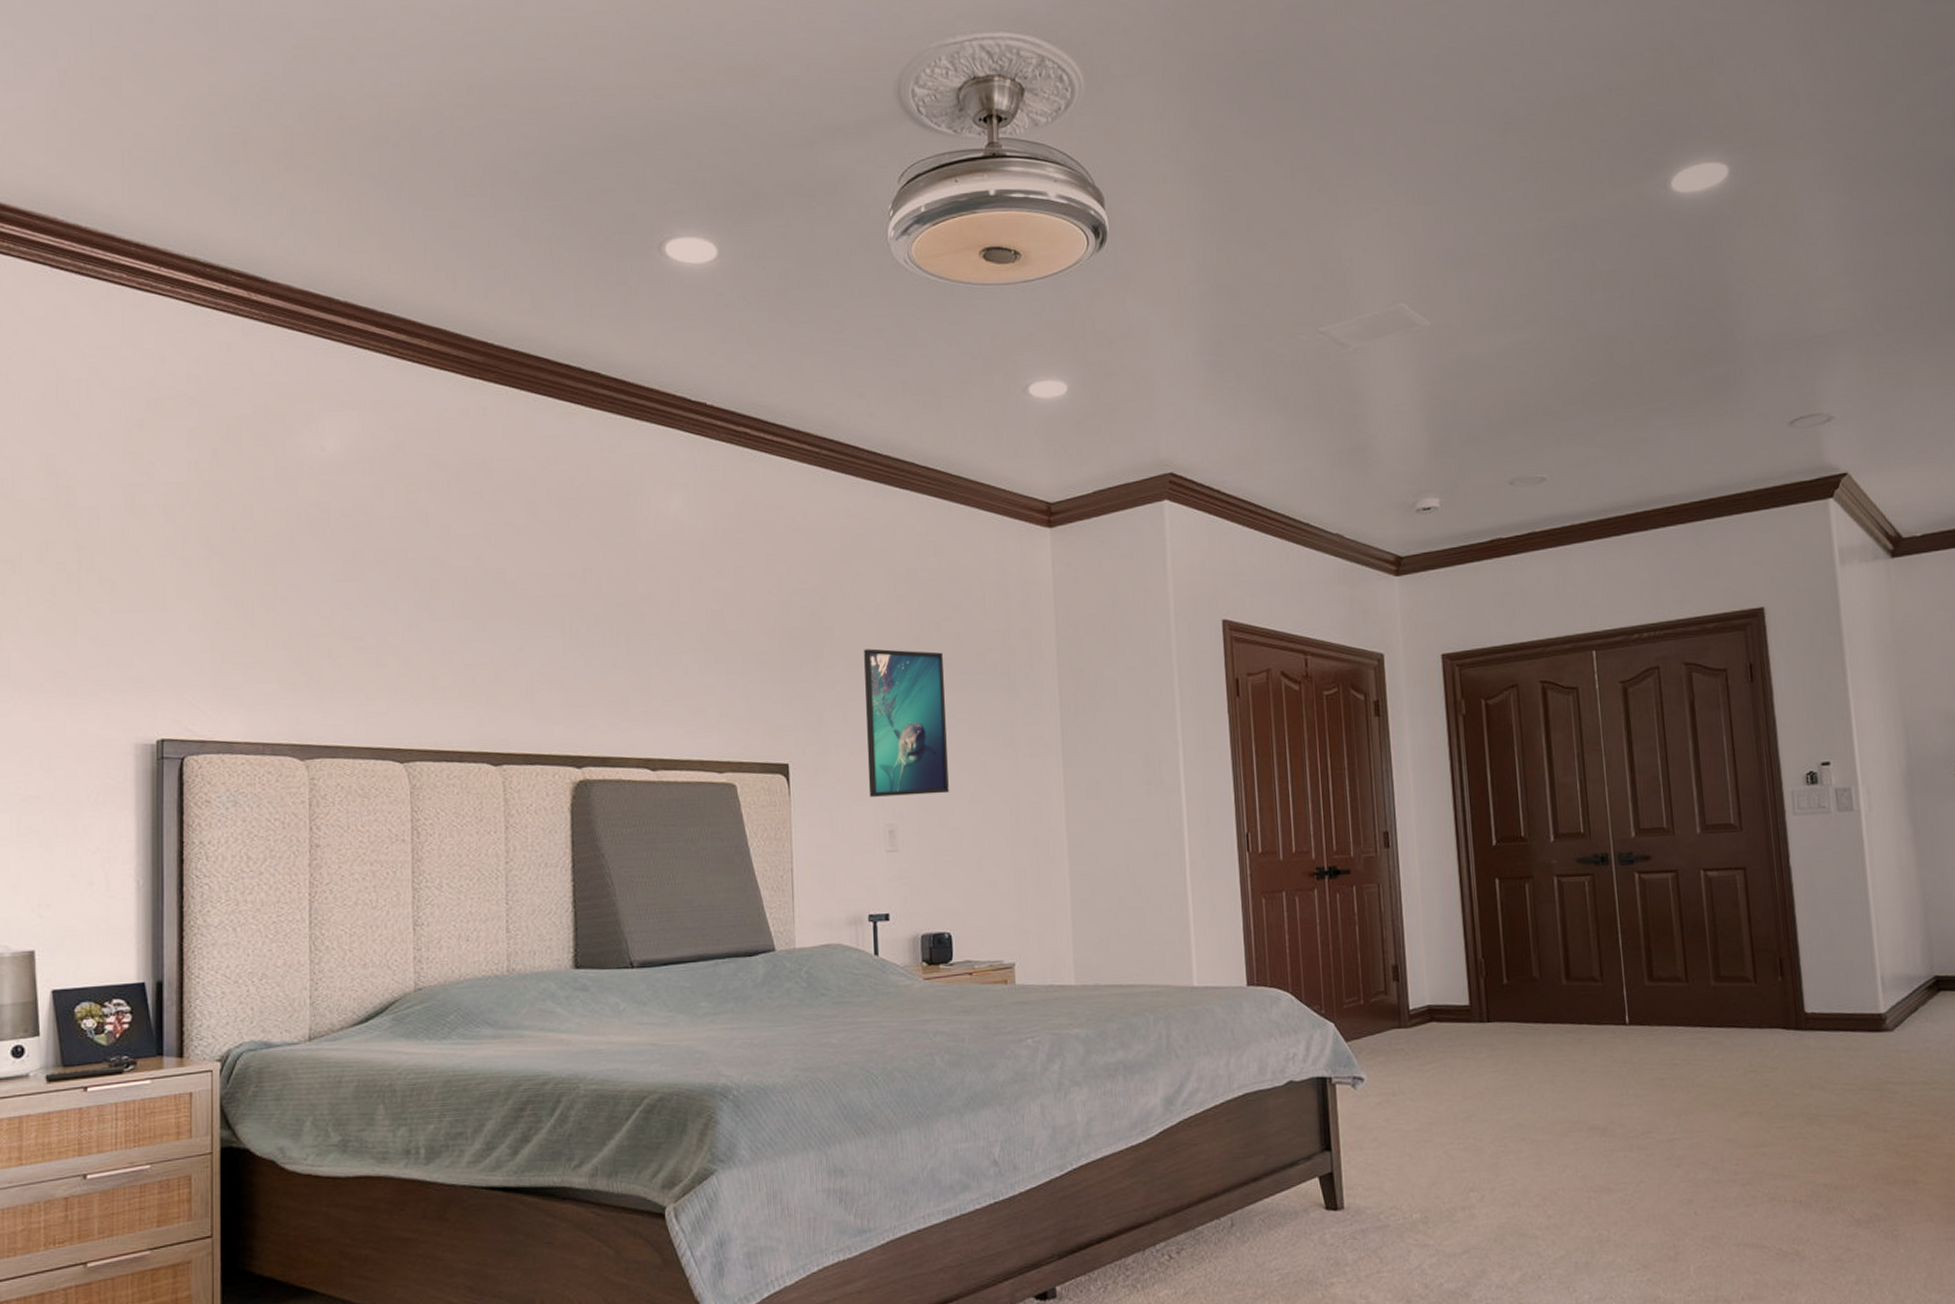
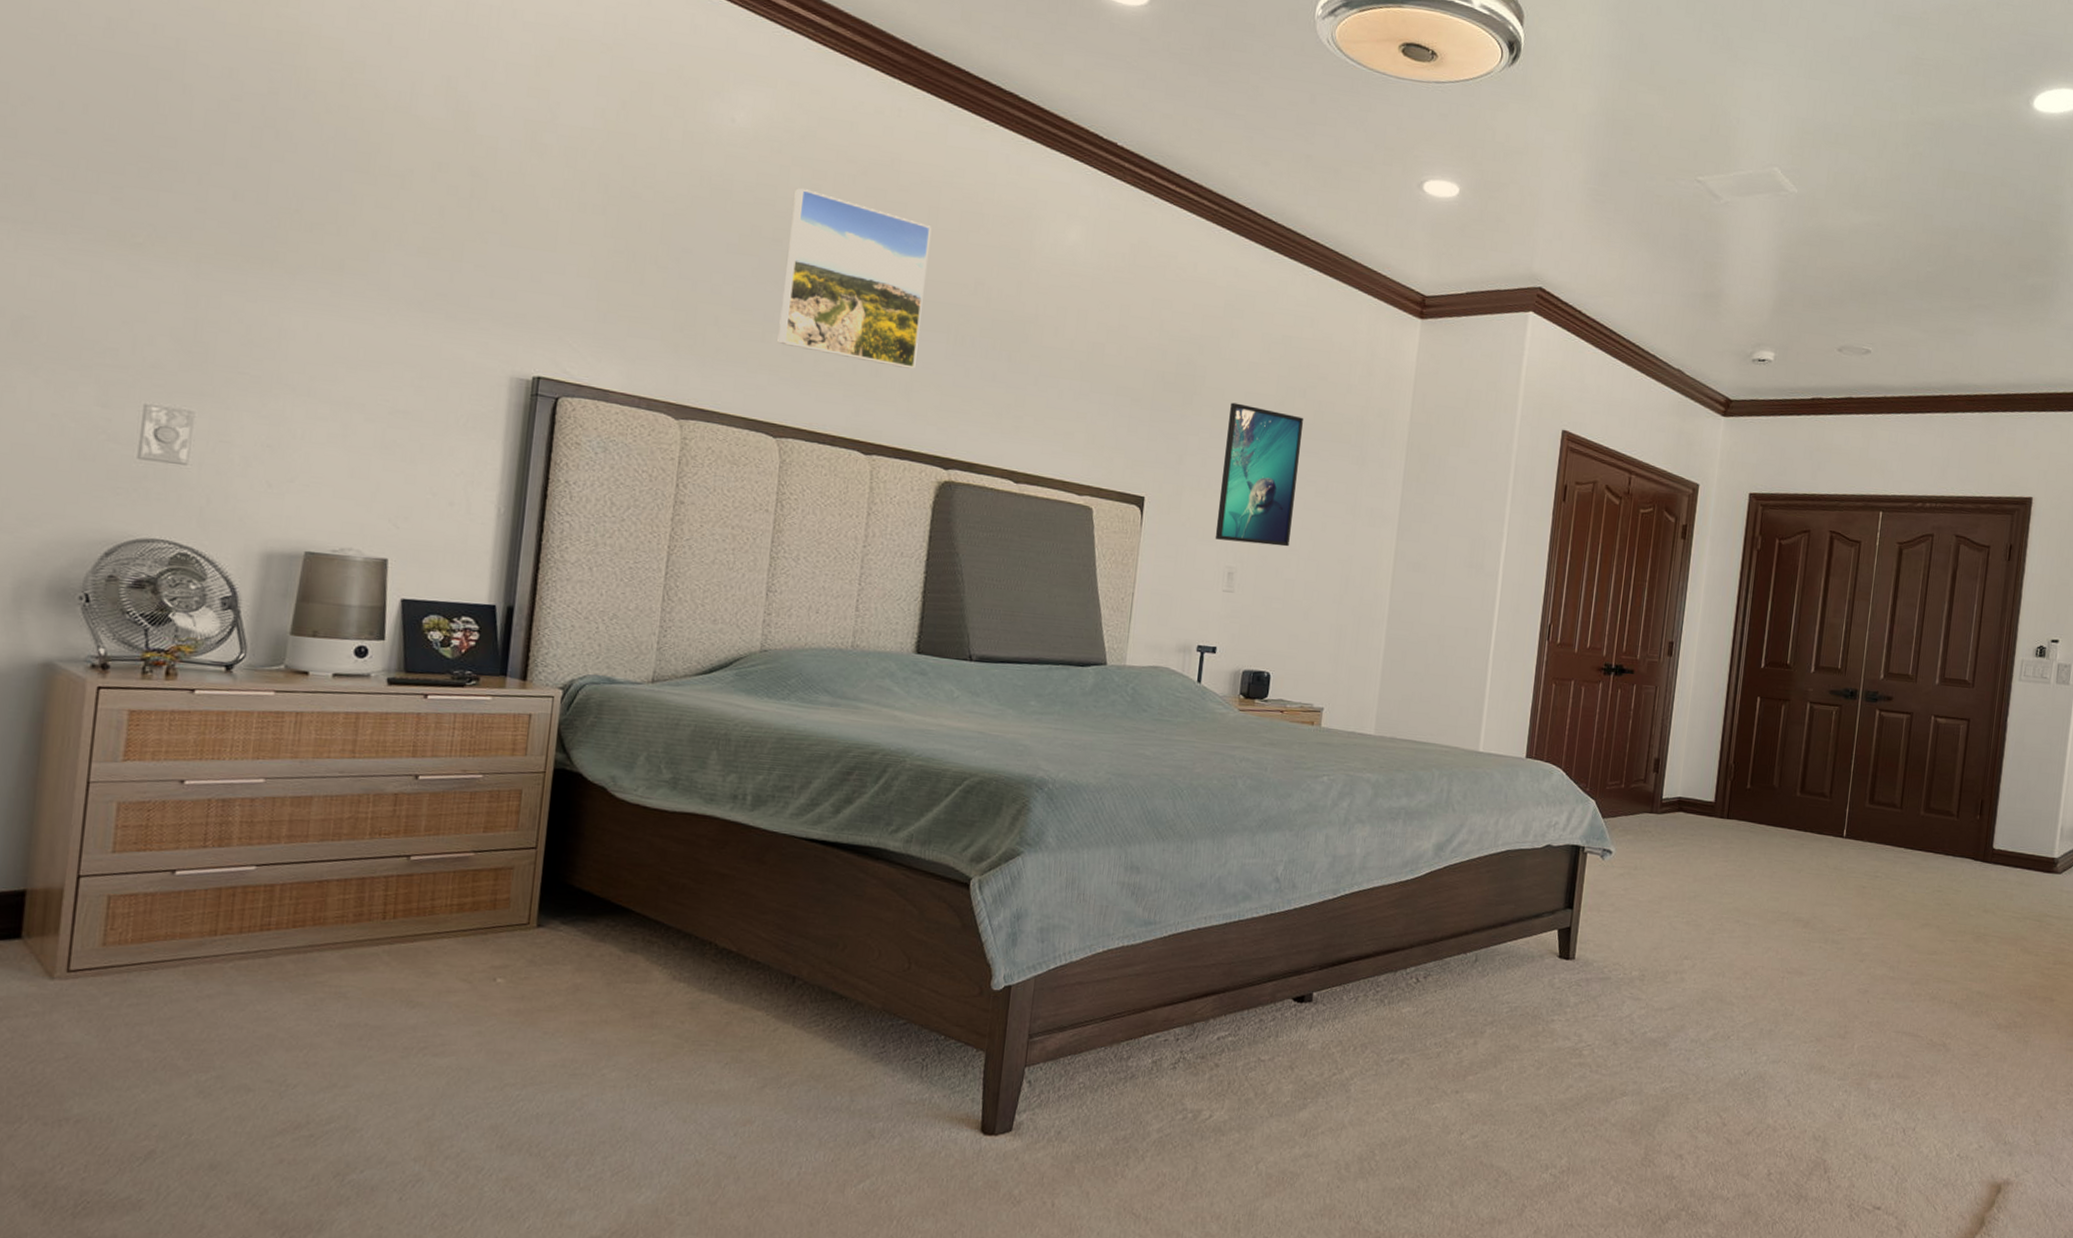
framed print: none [391,504,534,670] -> present [777,188,932,369]

